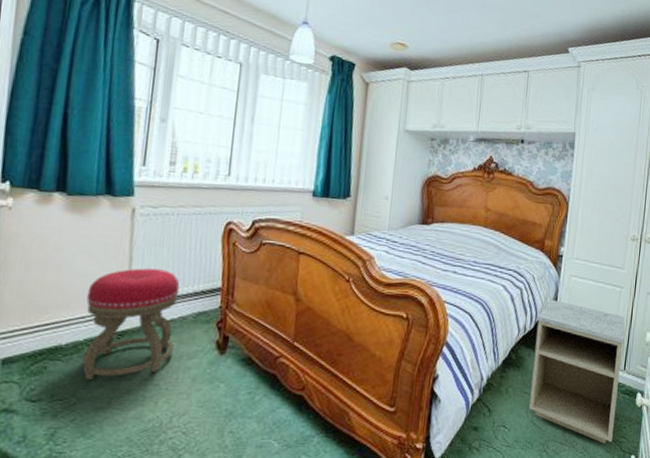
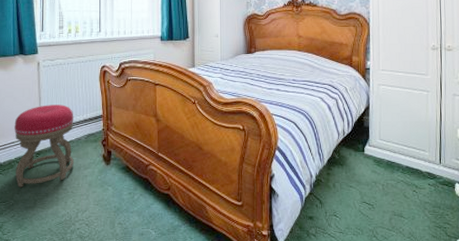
nightstand: present [529,299,625,444] -> none [353,106,437,230]

